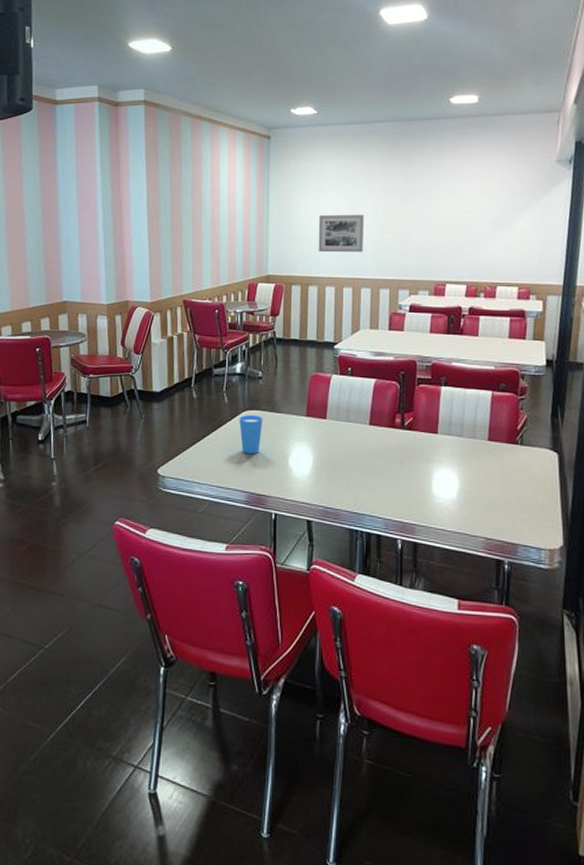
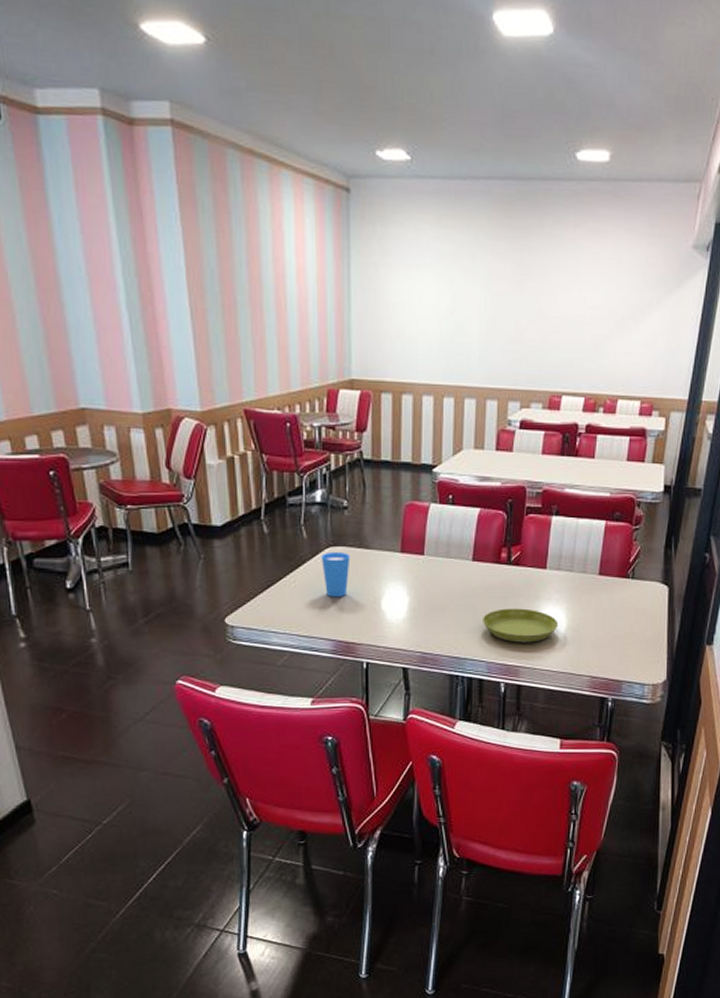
wall art: present [318,215,365,253] -> none [413,302,470,354]
saucer: none [380,469,451,502] -> present [483,608,559,643]

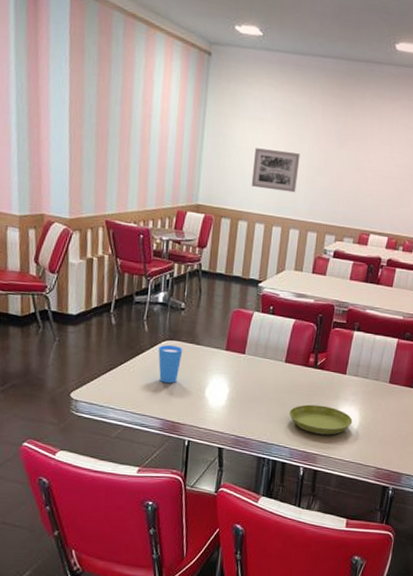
wall art: none [413,302,470,354] -> present [251,148,300,193]

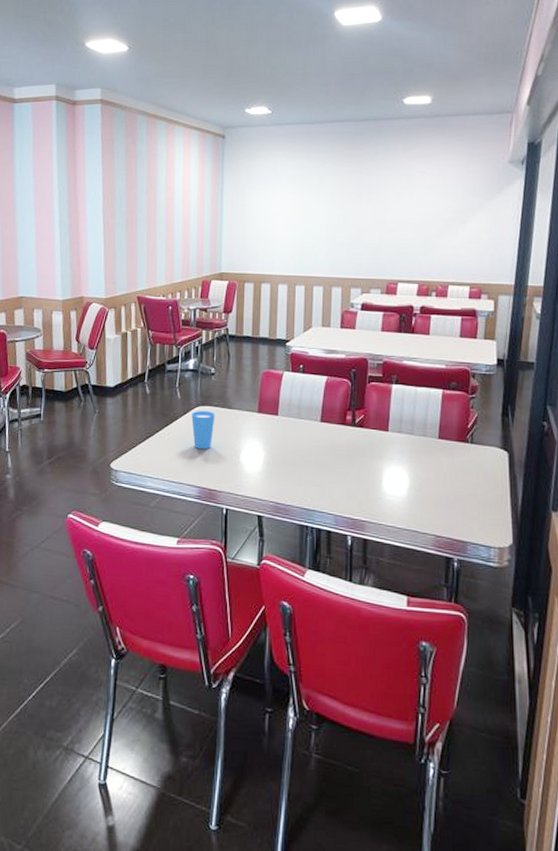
wall art: present [251,148,300,193] -> none [271,214,317,251]
saucer: present [289,404,353,435] -> none [330,466,402,499]

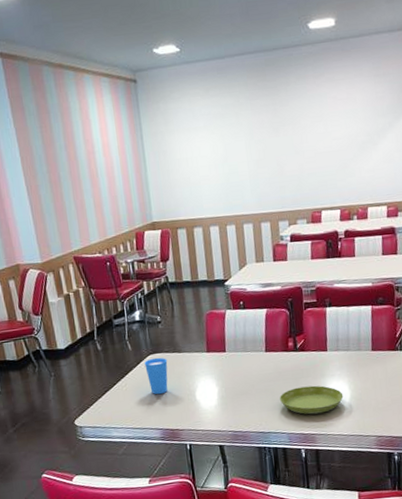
saucer: none [330,466,402,499] -> present [280,385,344,415]

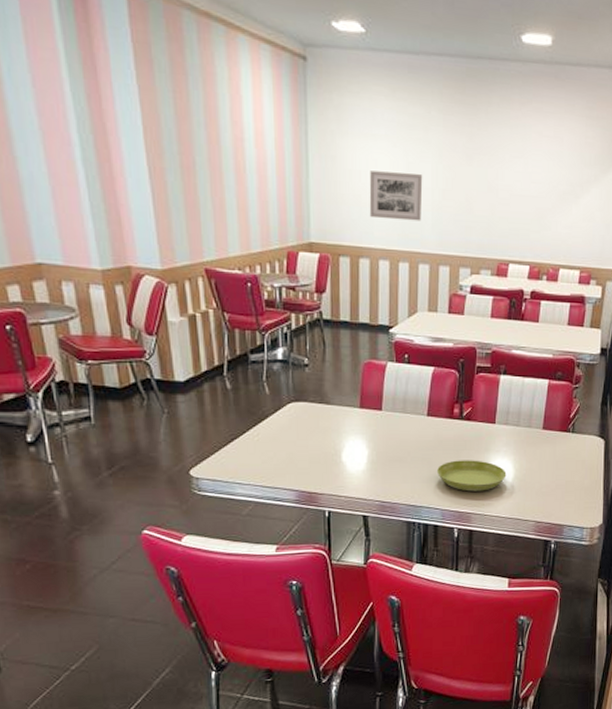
cup: present [144,357,168,395] -> none [284,406,312,451]
wall art: none [195,151,242,194] -> present [369,171,423,221]

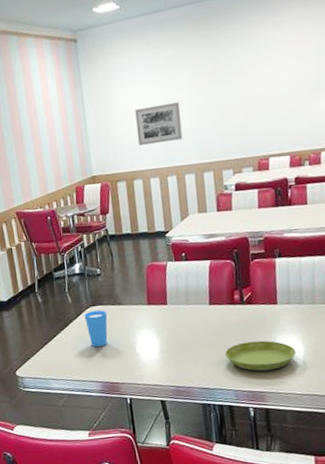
cup: none [284,406,312,451] -> present [84,310,108,347]

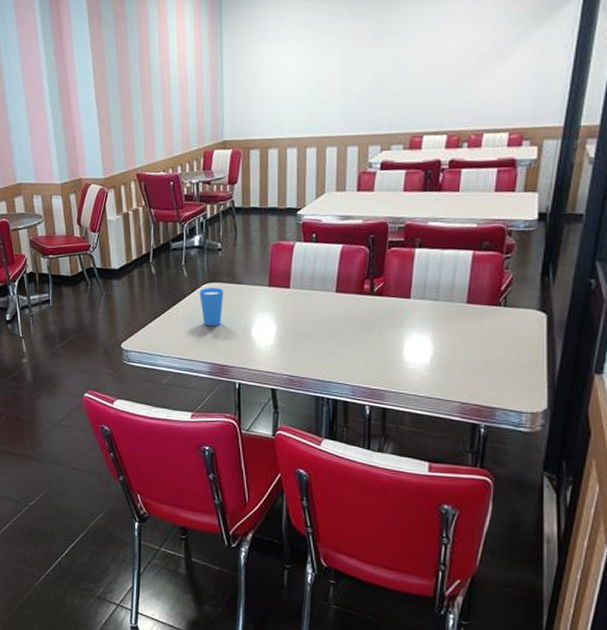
wall art: present [135,102,183,146] -> none [278,64,330,111]
saucer: present [225,340,296,371] -> none [347,336,424,368]

